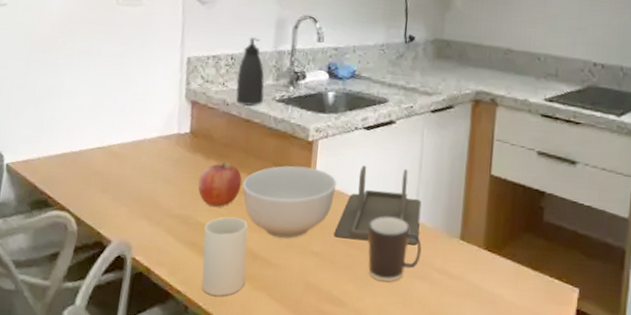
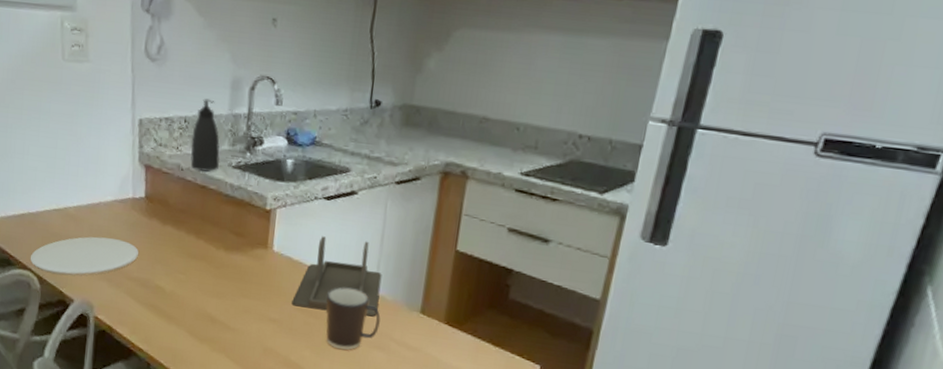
plate: none [69,174,181,216] -> present [30,236,138,276]
fruit: present [198,161,242,207] -> none [155,227,199,272]
cup: present [201,217,248,296] -> none [162,281,206,356]
bowl: present [242,165,337,239] -> none [199,233,295,305]

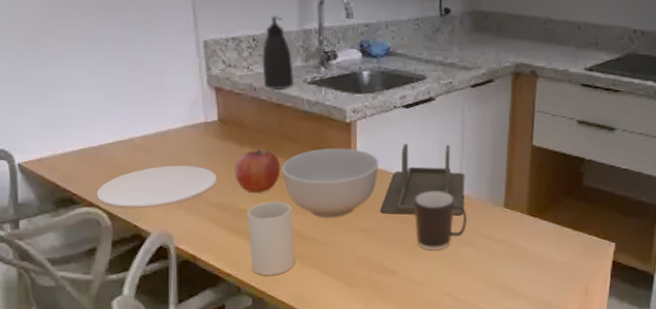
fruit: none [155,227,199,272] -> present [234,148,281,193]
cup: none [162,281,206,356] -> present [247,202,295,275]
bowl: none [199,233,295,305] -> present [281,148,379,218]

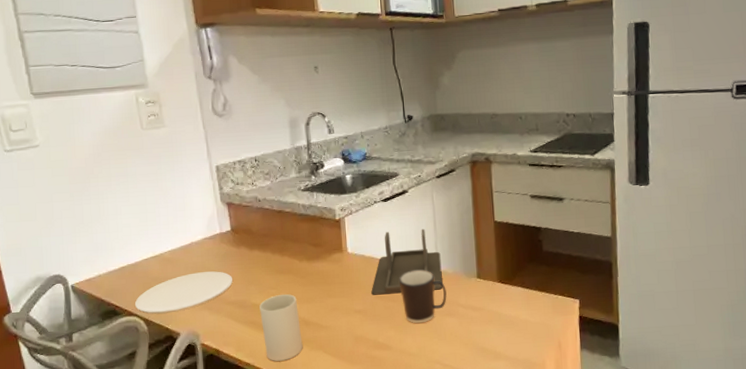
fruit: present [234,148,281,193] -> none [246,250,285,289]
soap dispenser: present [262,16,295,90] -> none [263,139,291,200]
bowl: present [281,148,379,218] -> none [285,241,367,304]

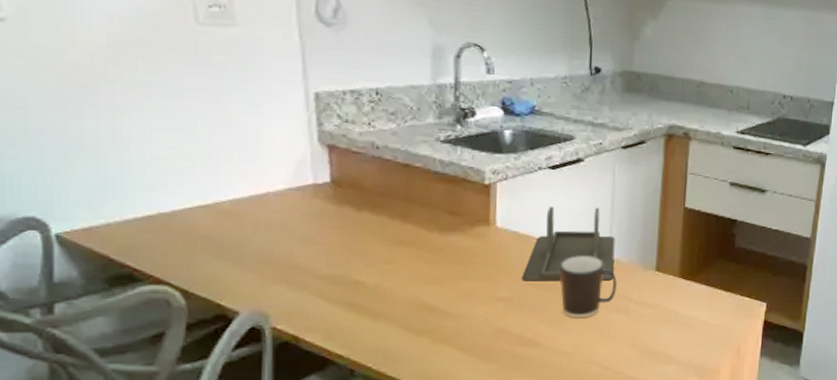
plate: present [134,271,232,314] -> none [166,233,327,284]
cup: present [259,294,303,361] -> none [364,272,422,354]

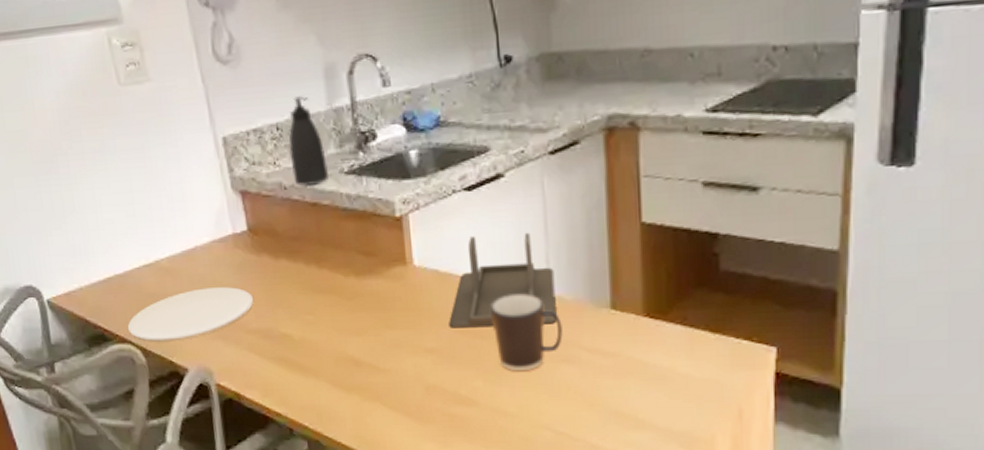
plate: none [166,233,327,284] -> present [127,287,253,342]
soap dispenser: none [386,68,425,149] -> present [288,96,329,187]

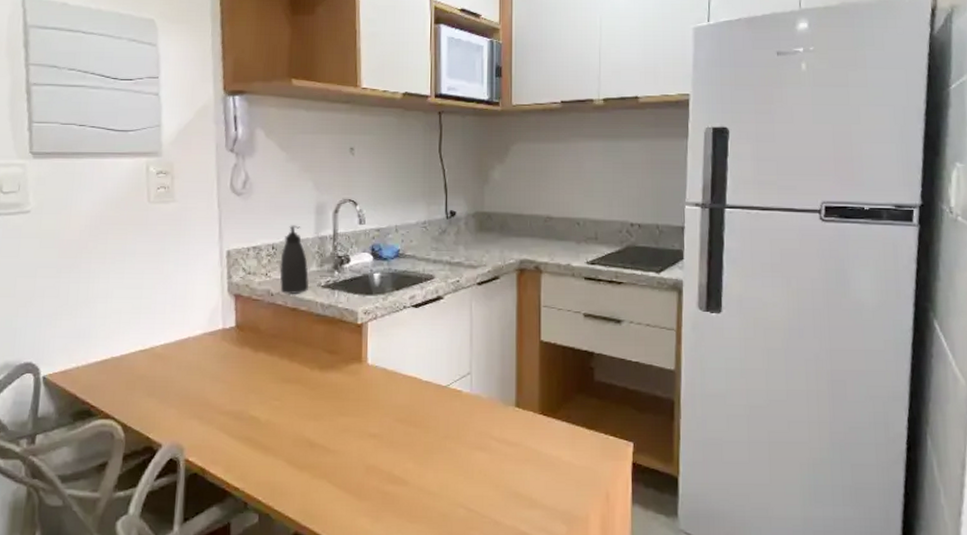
plate: present [127,287,253,342] -> none [113,373,231,419]
napkin holder: present [449,232,557,328] -> none [390,342,475,418]
mug: present [490,293,563,372] -> none [424,391,478,456]

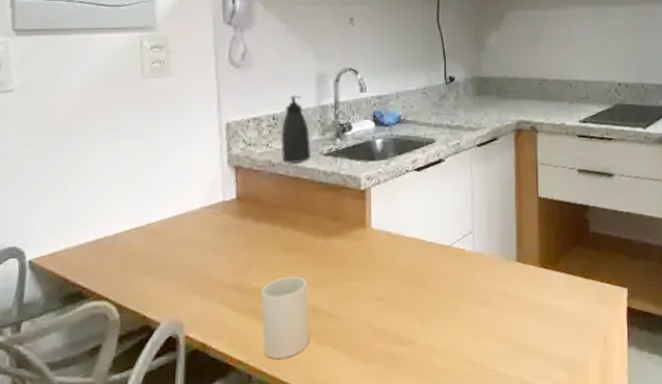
cup: none [258,408,304,488] -> present [261,277,310,359]

